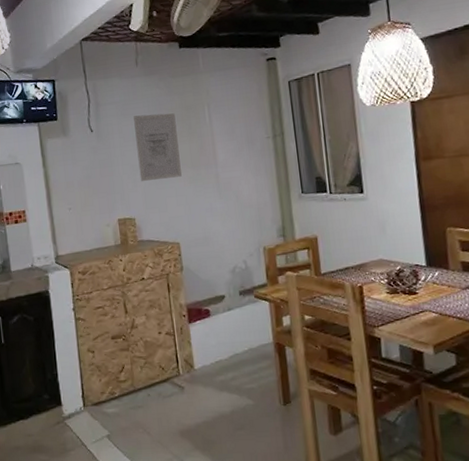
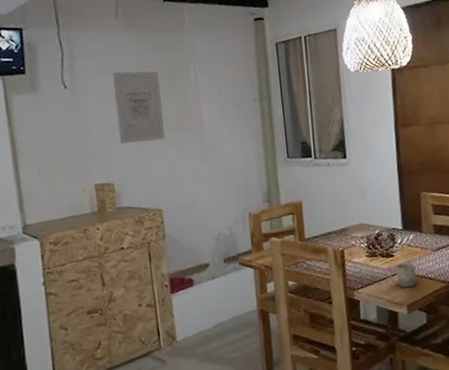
cup: none [412,301,443,327] -> present [389,263,416,288]

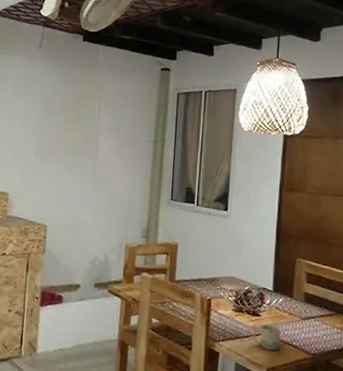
wall art: present [113,71,165,145] -> none [21,95,67,162]

